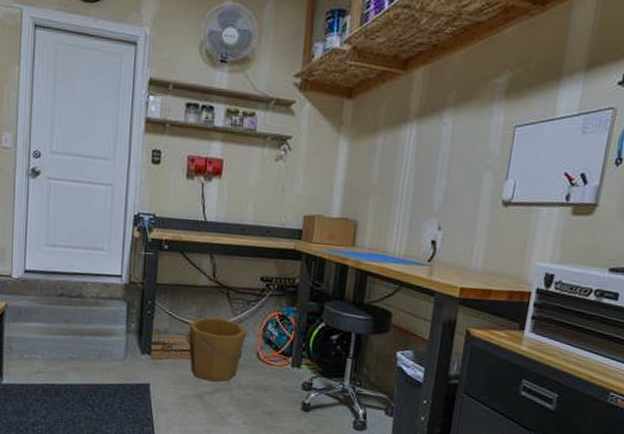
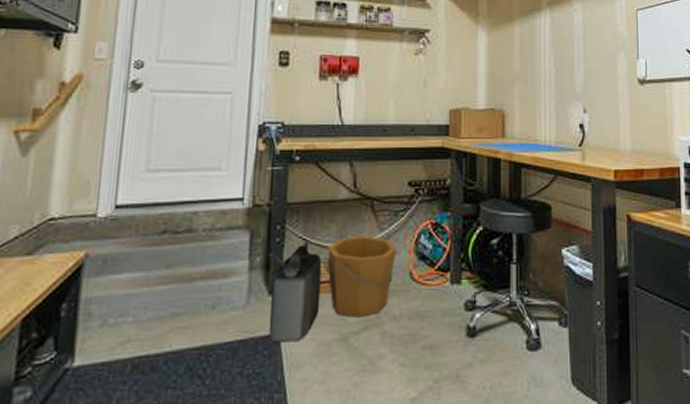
fuel can: none [141,316,184,392] -> present [268,241,322,343]

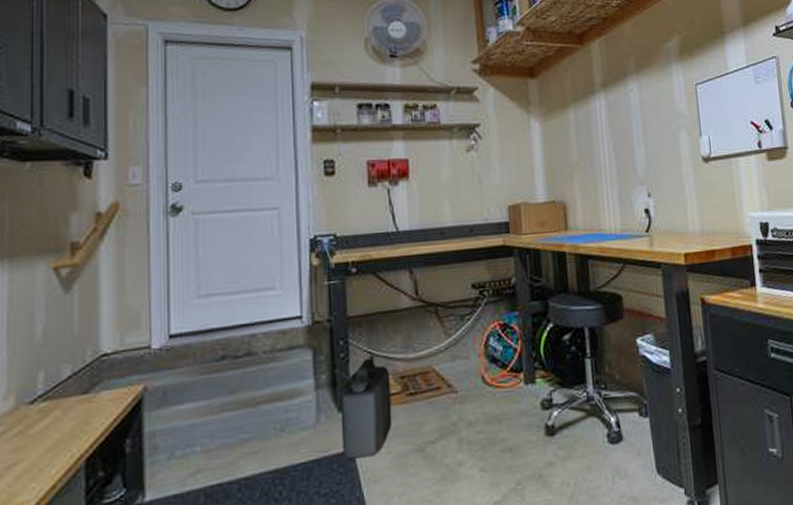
bucket: present [327,235,397,318] -> none [394,342,467,427]

